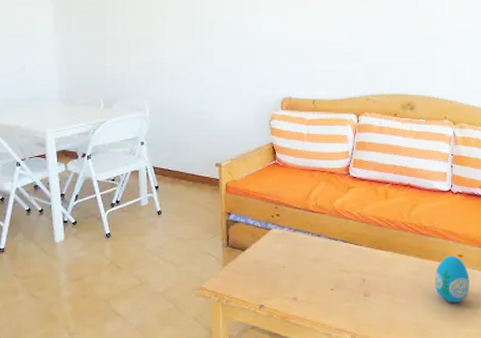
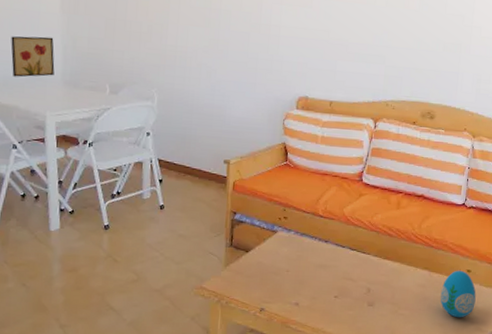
wall art: none [10,58,52,98] -> present [11,36,55,78]

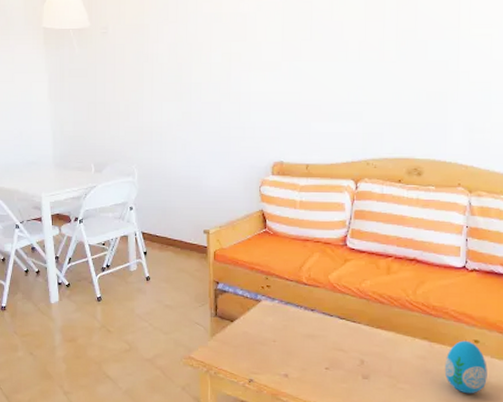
wall art: present [11,36,55,78] -> none [9,124,47,163]

